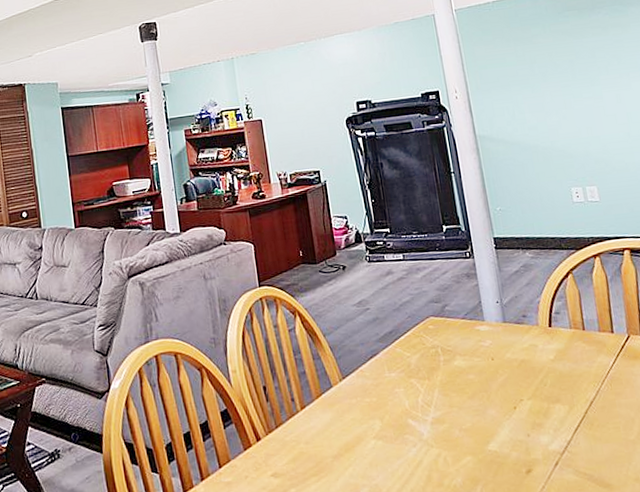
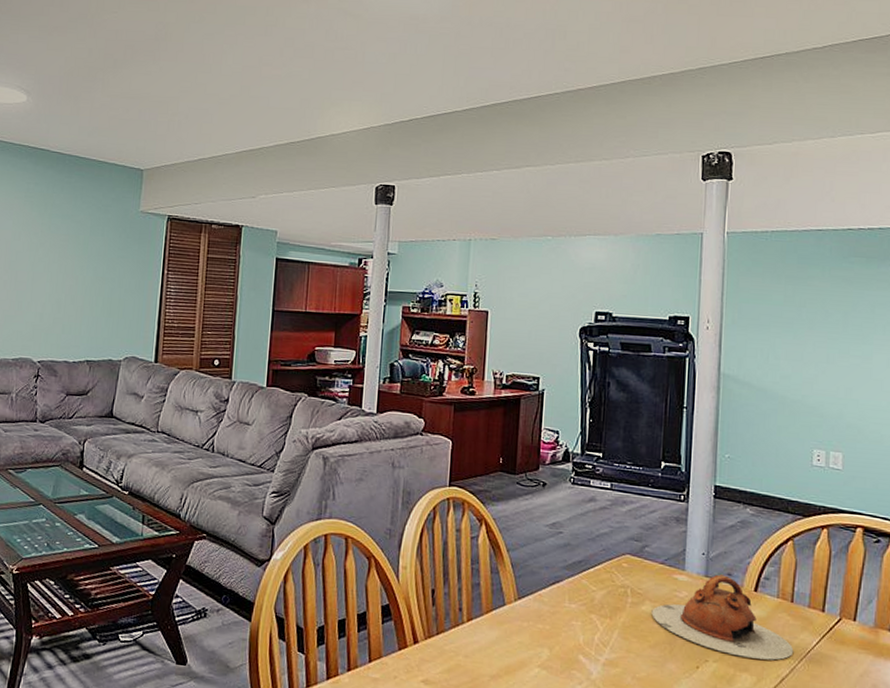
teapot: none [463,317,596,390] -> present [651,574,794,661]

